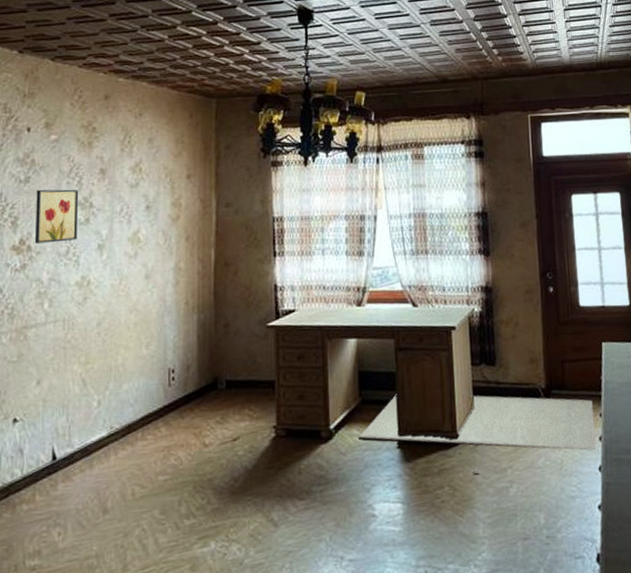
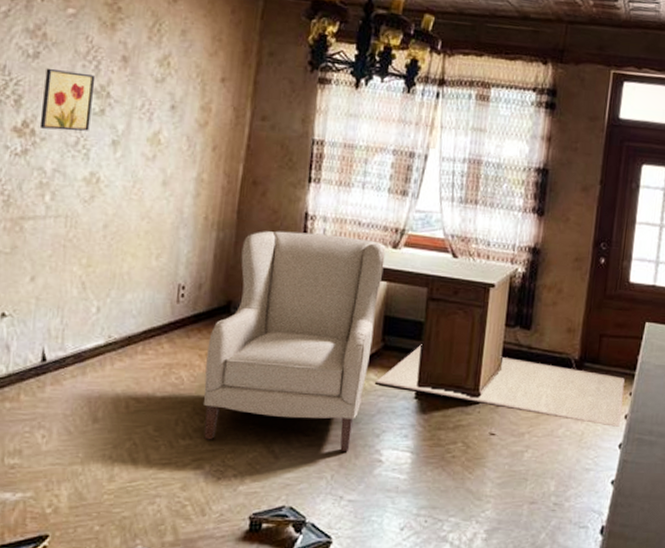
chair: none [201,301,352,517] -> present [202,230,386,453]

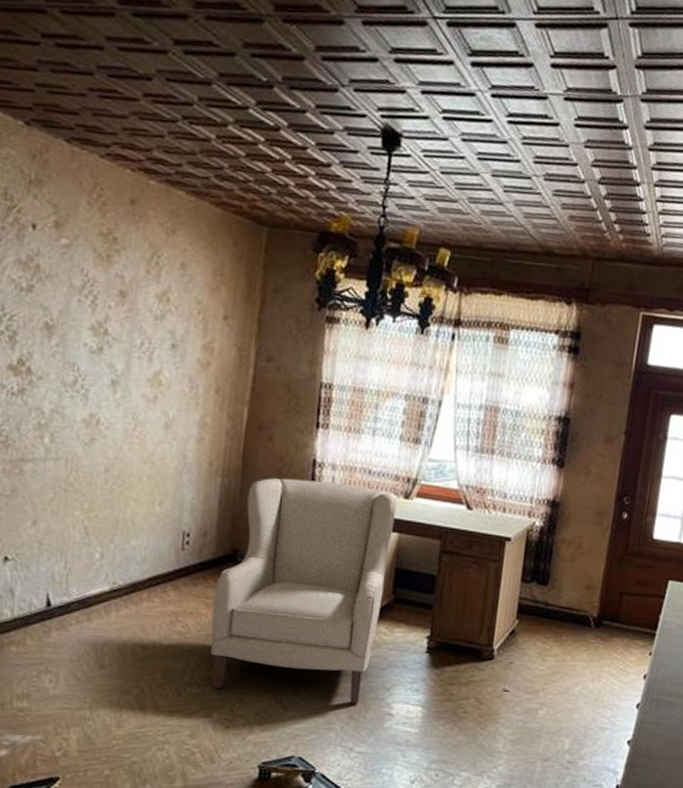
wall art: present [39,68,96,131] -> none [36,302,92,370]
rug: present [375,344,625,427] -> none [386,598,645,687]

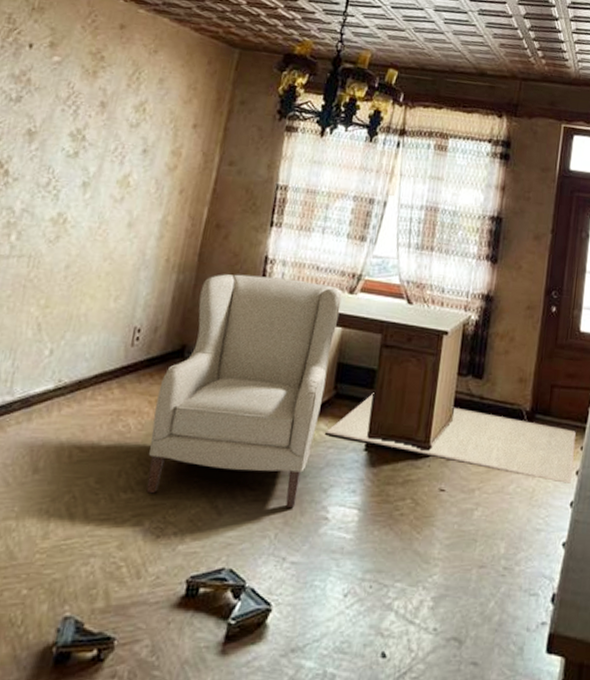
rug: none [386,598,645,687] -> present [325,393,576,484]

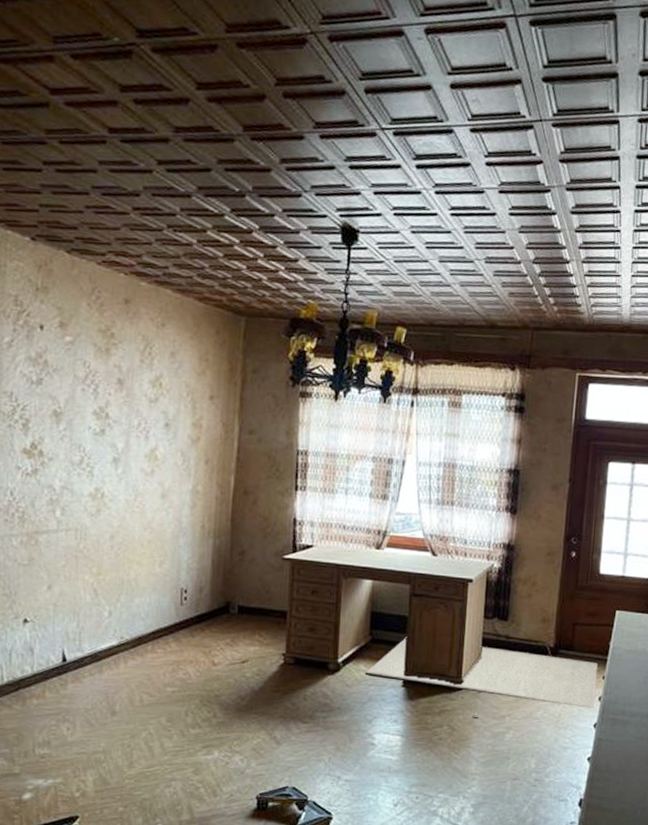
chair: present [146,274,343,509] -> none [209,536,370,737]

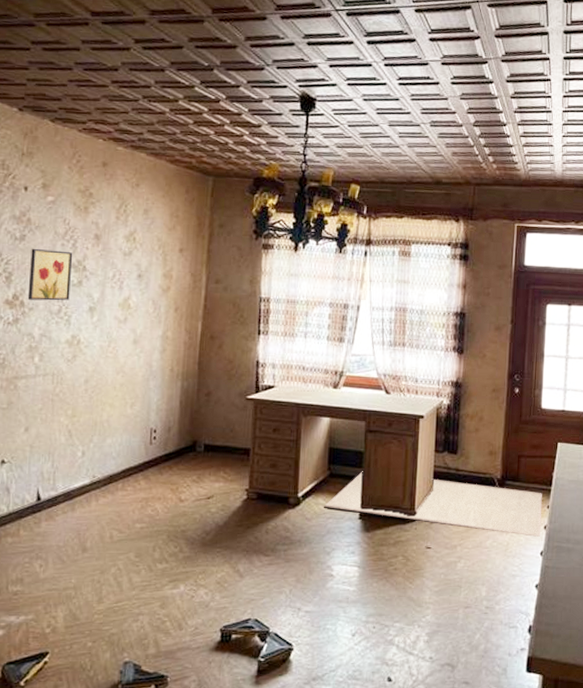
wall art: none [46,393,95,451] -> present [27,248,73,301]

